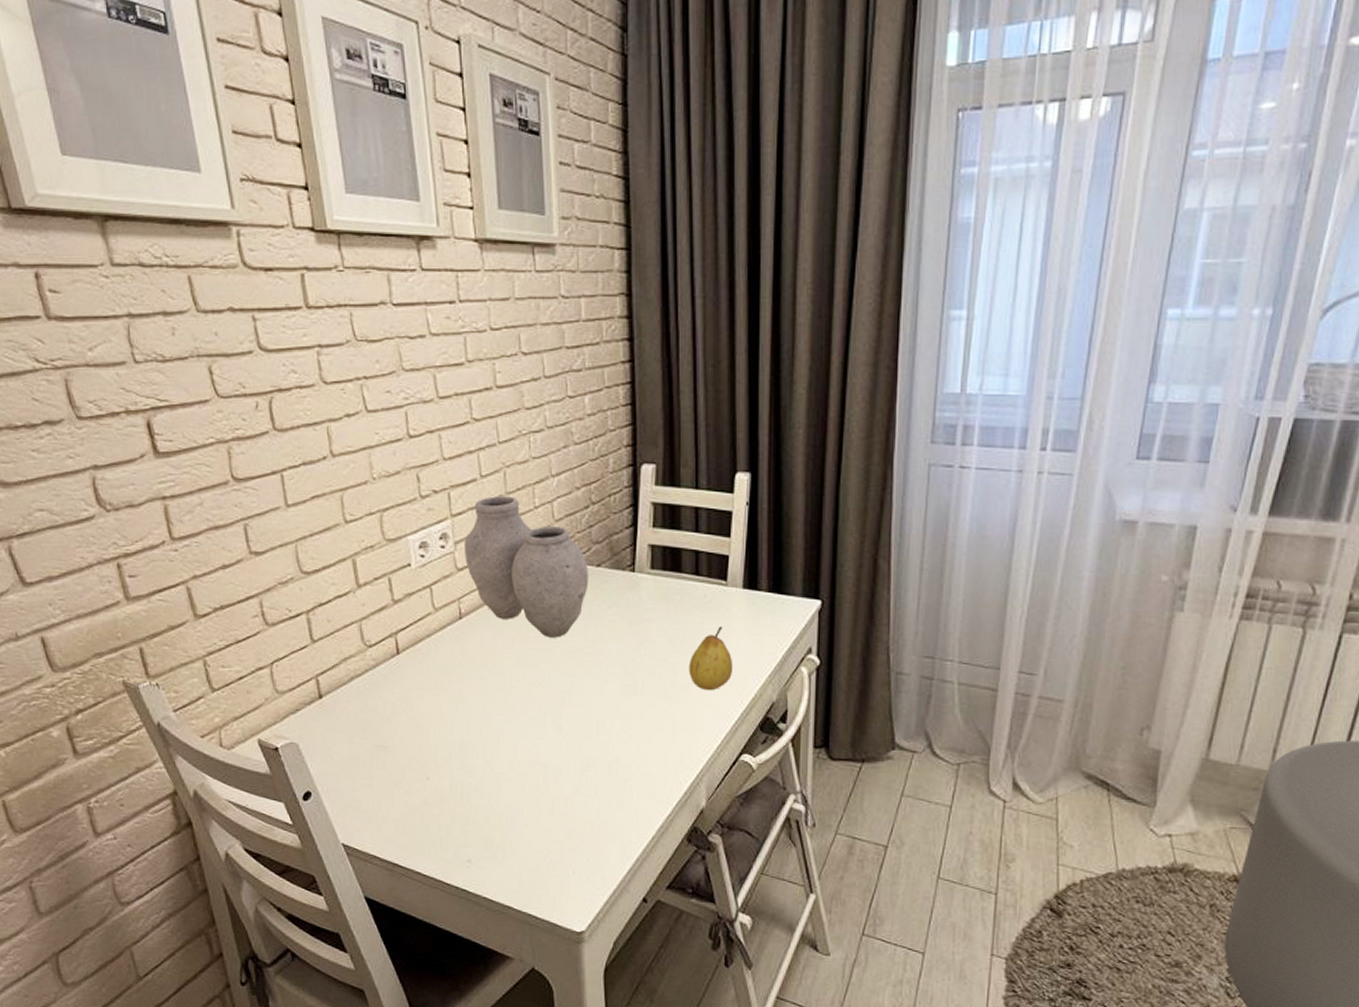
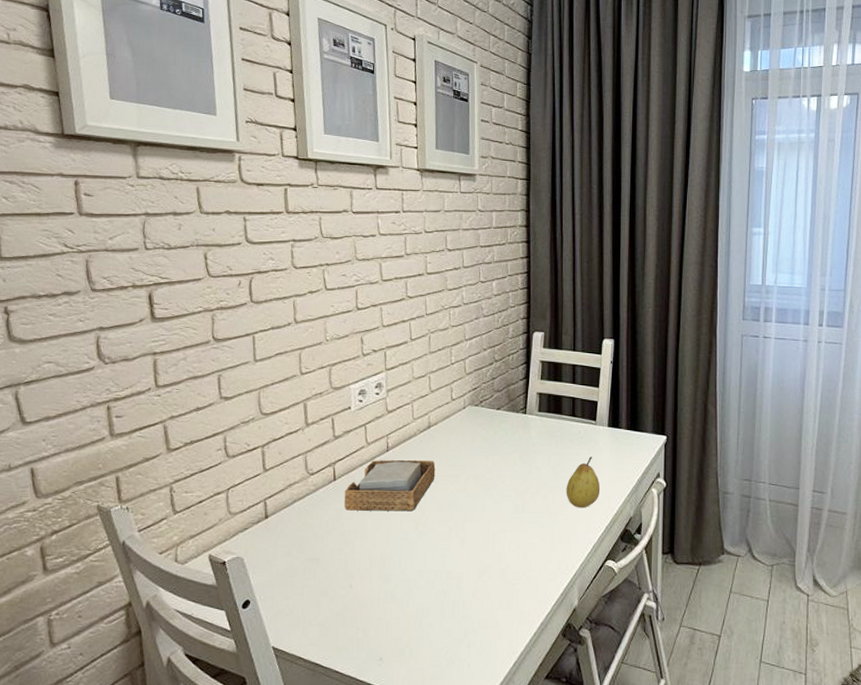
napkin holder: none [411,629,522,692] -> present [344,459,436,512]
vase: present [463,496,589,638] -> none [394,355,491,466]

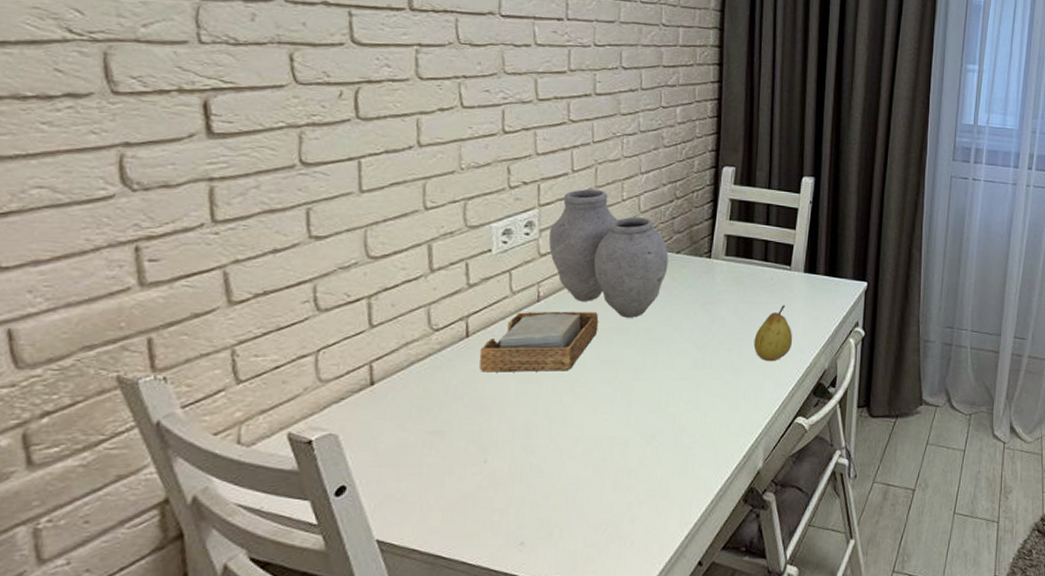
vase: none [394,355,491,466] -> present [548,189,669,318]

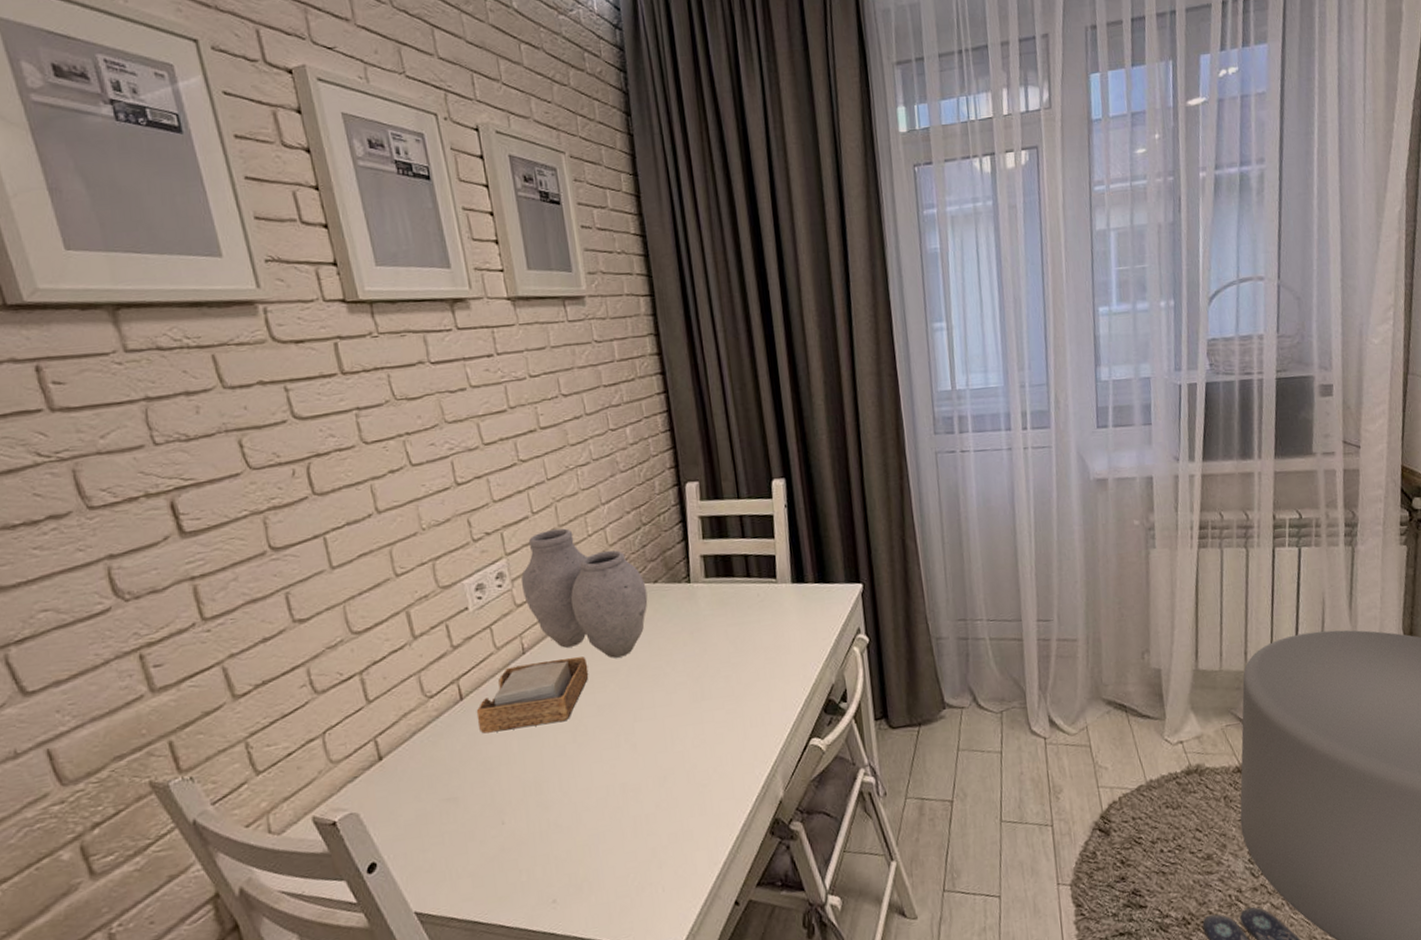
fruit: present [753,305,793,362] -> none [751,621,793,684]

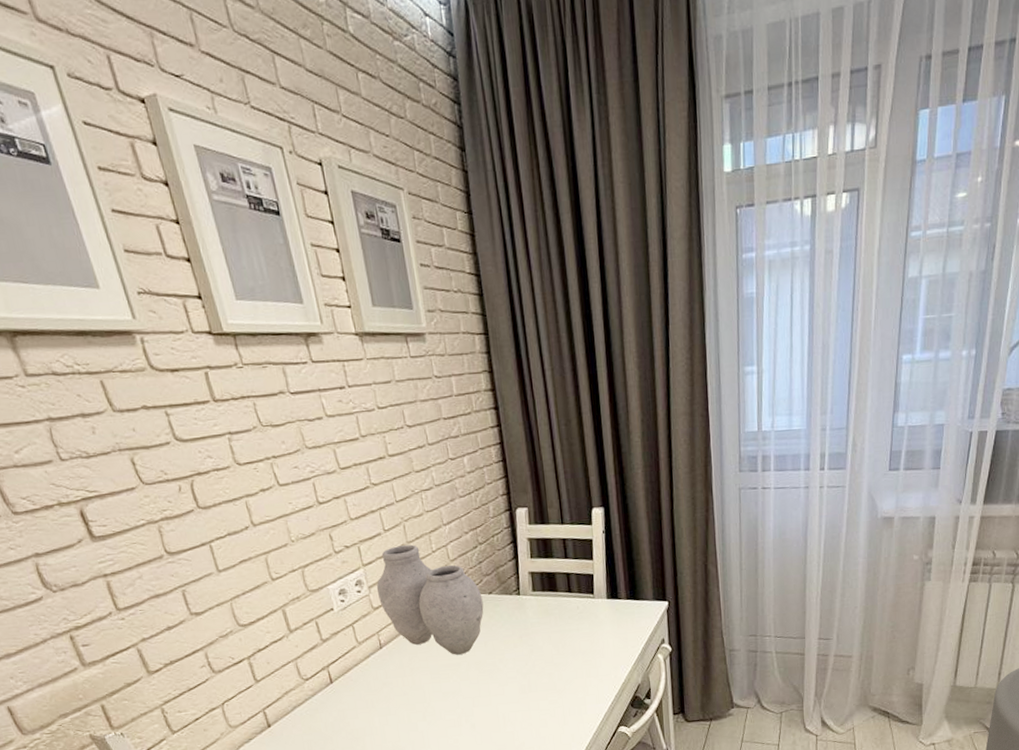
napkin holder: present [476,657,589,734] -> none [344,653,435,710]

